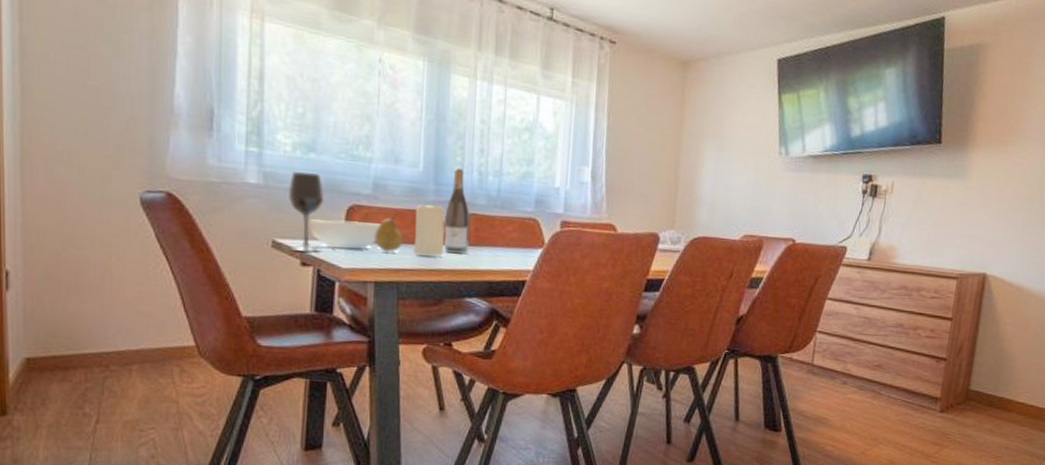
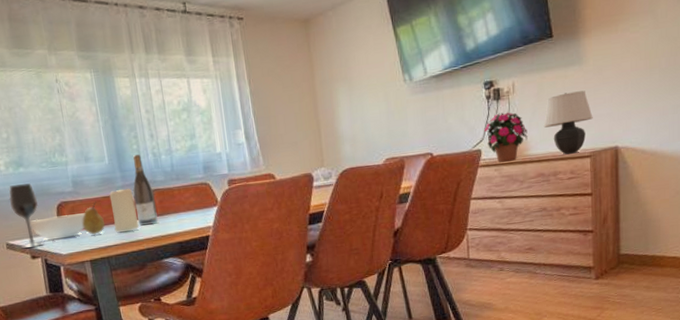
potted flower: none [854,211,899,267] -> present [484,112,528,163]
table lamp: none [915,205,967,272] -> present [543,90,593,155]

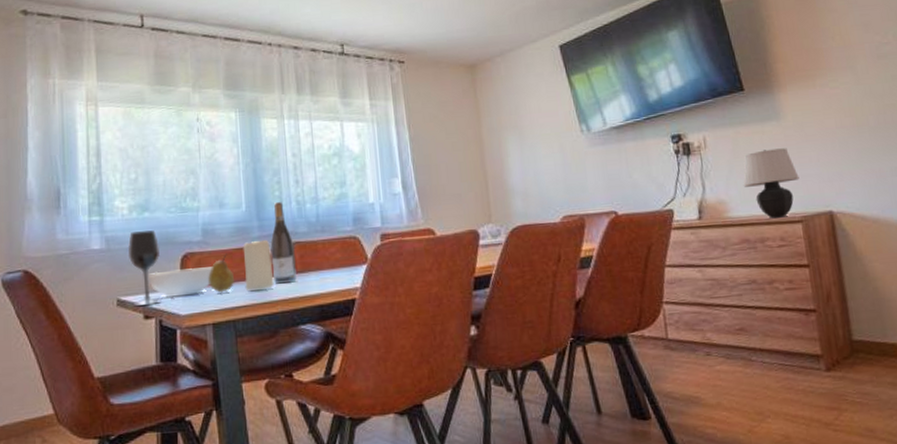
potted flower: present [484,112,528,163] -> none [675,168,726,226]

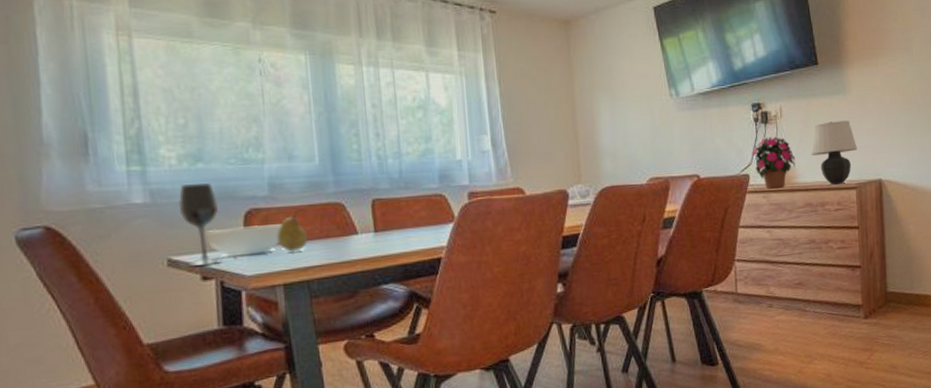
candle: present [243,239,274,291] -> none [316,195,353,250]
wine bottle: present [270,202,297,284] -> none [348,156,378,243]
potted flower: none [675,168,726,226] -> present [752,137,796,190]

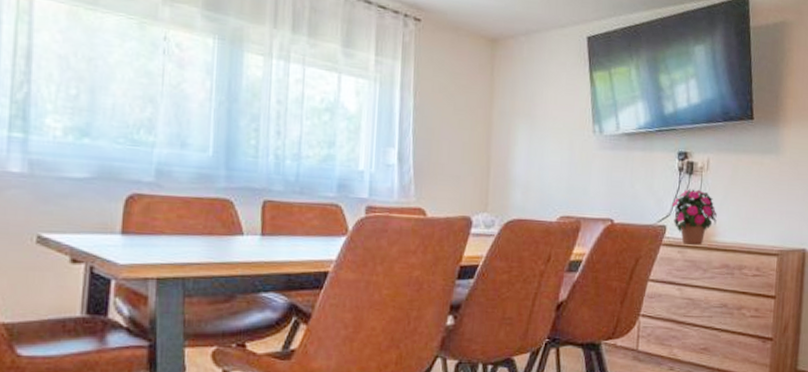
wine glass: present [178,183,222,267] -> none [56,159,100,248]
bowl: present [203,224,283,257] -> none [80,210,165,244]
fruit: present [277,210,309,252] -> none [157,201,190,245]
table lamp: present [810,120,858,185] -> none [734,181,784,249]

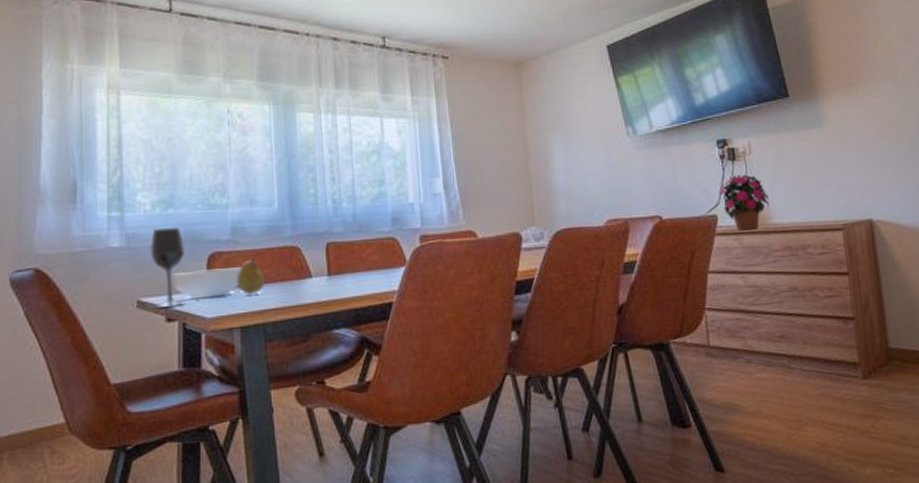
wine glass: none [56,159,100,248] -> present [149,228,186,309]
bowl: none [80,210,165,244] -> present [170,267,242,299]
fruit: none [157,201,190,245] -> present [237,253,266,295]

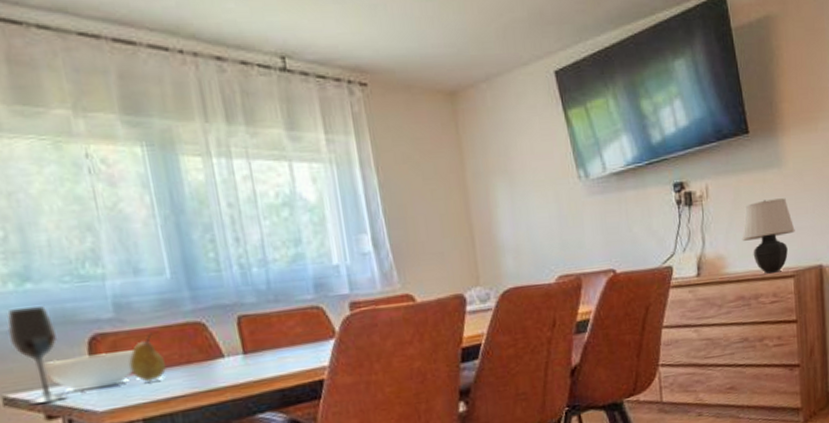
potted flower: present [719,174,770,232] -> none [675,221,725,283]
table lamp: none [786,155,841,226] -> present [742,198,795,274]

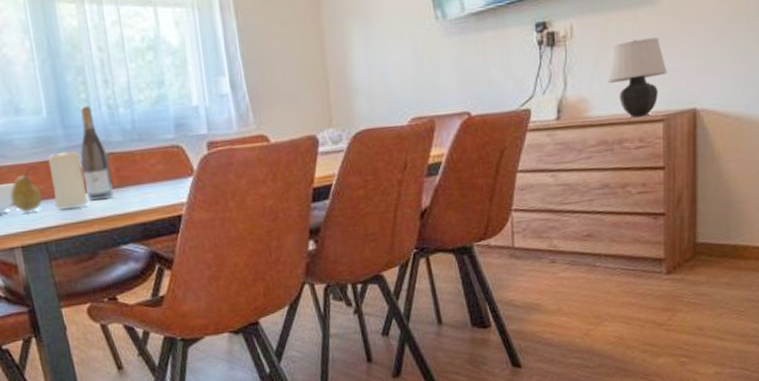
candle: none [172,313,220,378] -> present [48,150,89,210]
wine bottle: none [209,266,248,368] -> present [80,106,114,201]

